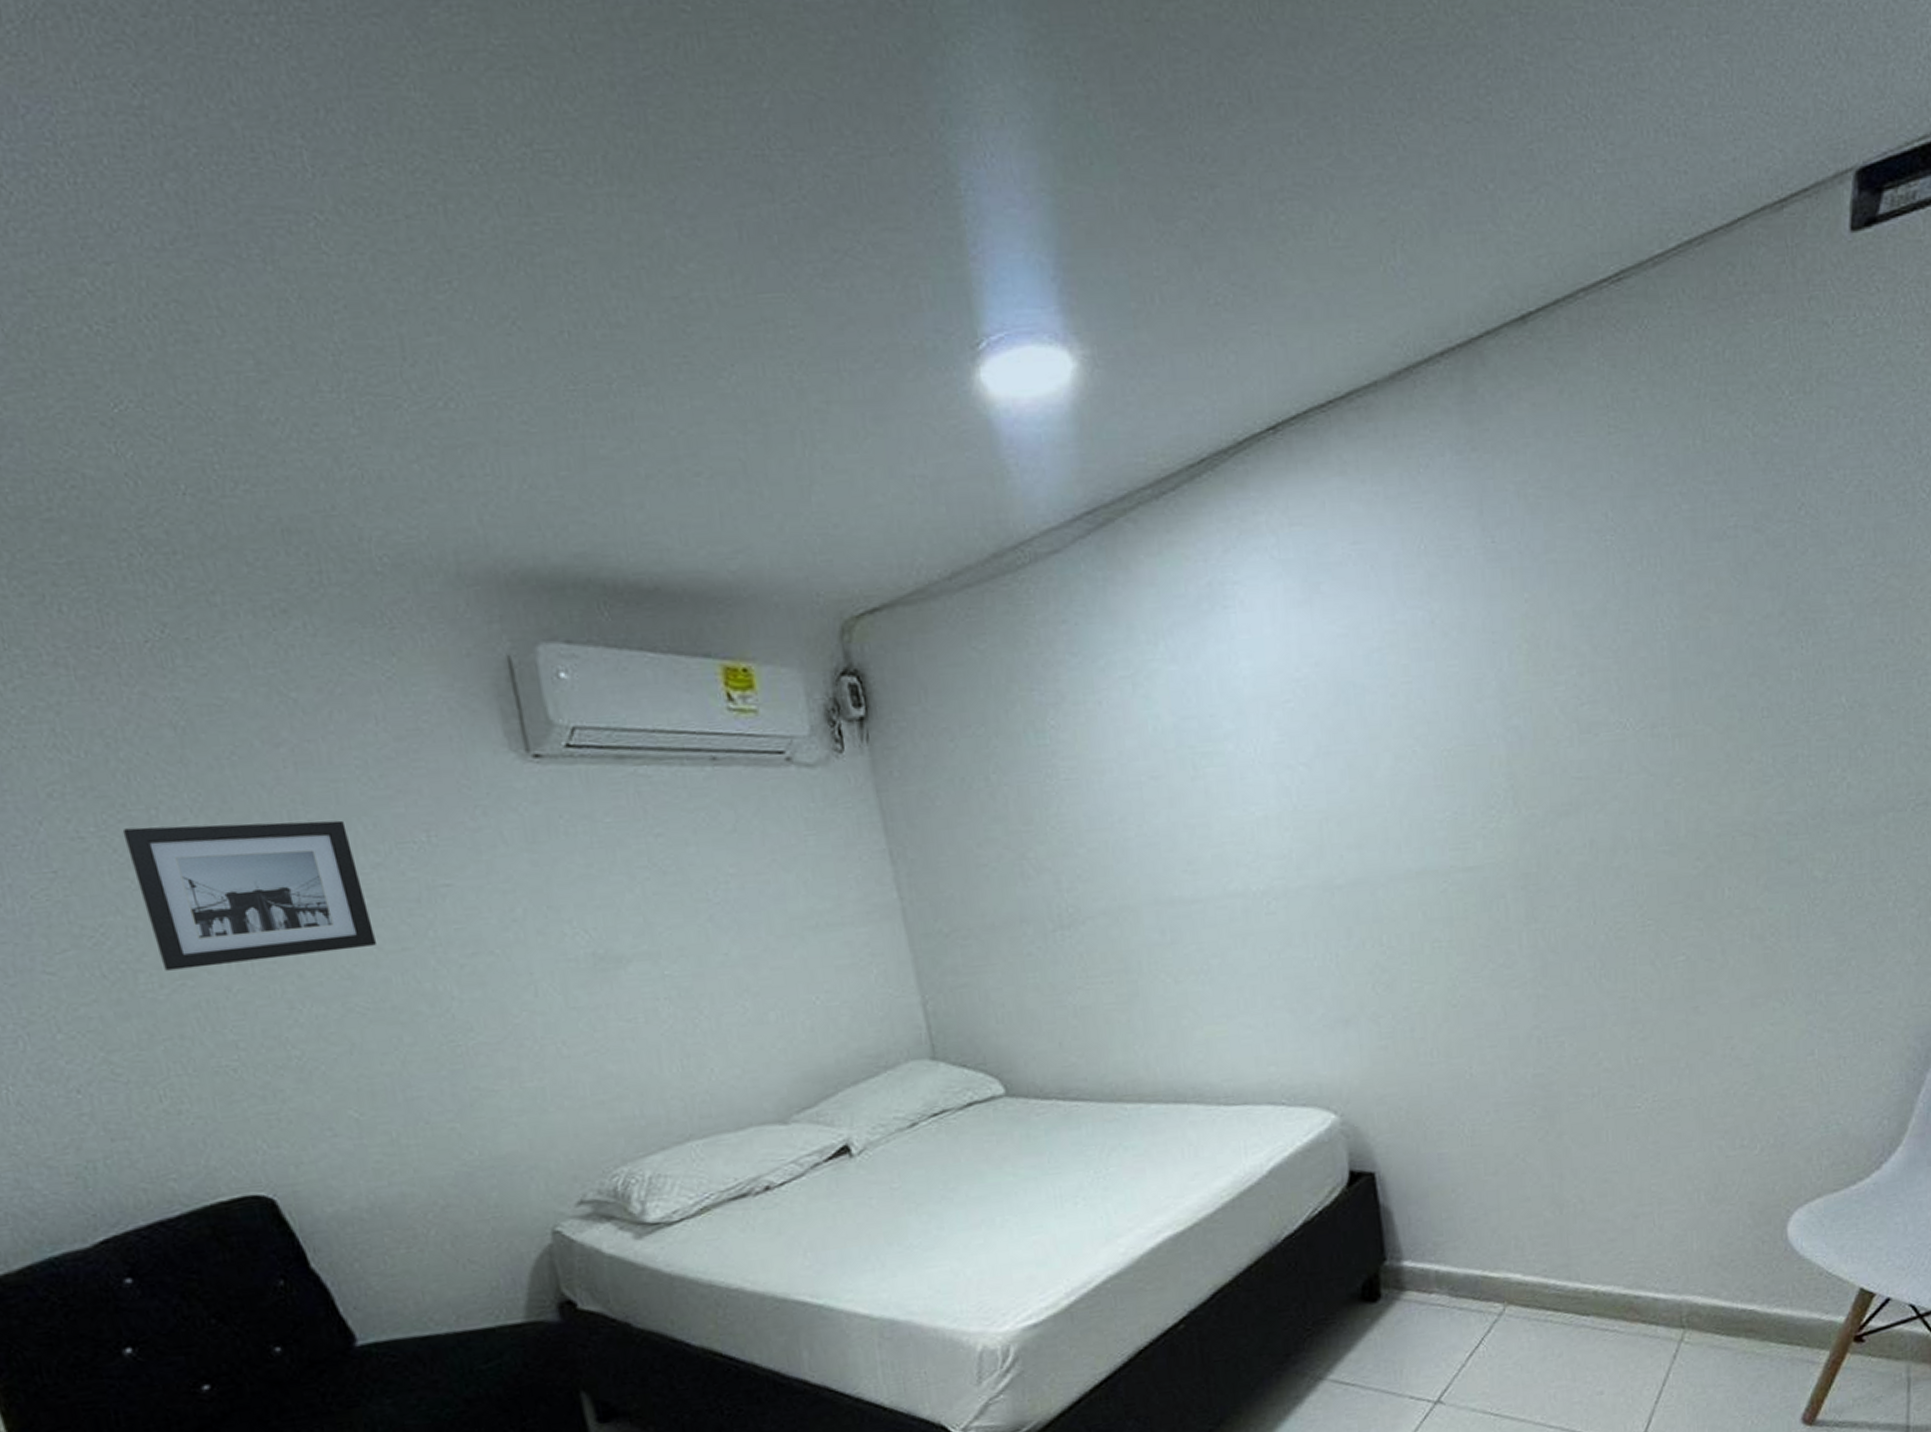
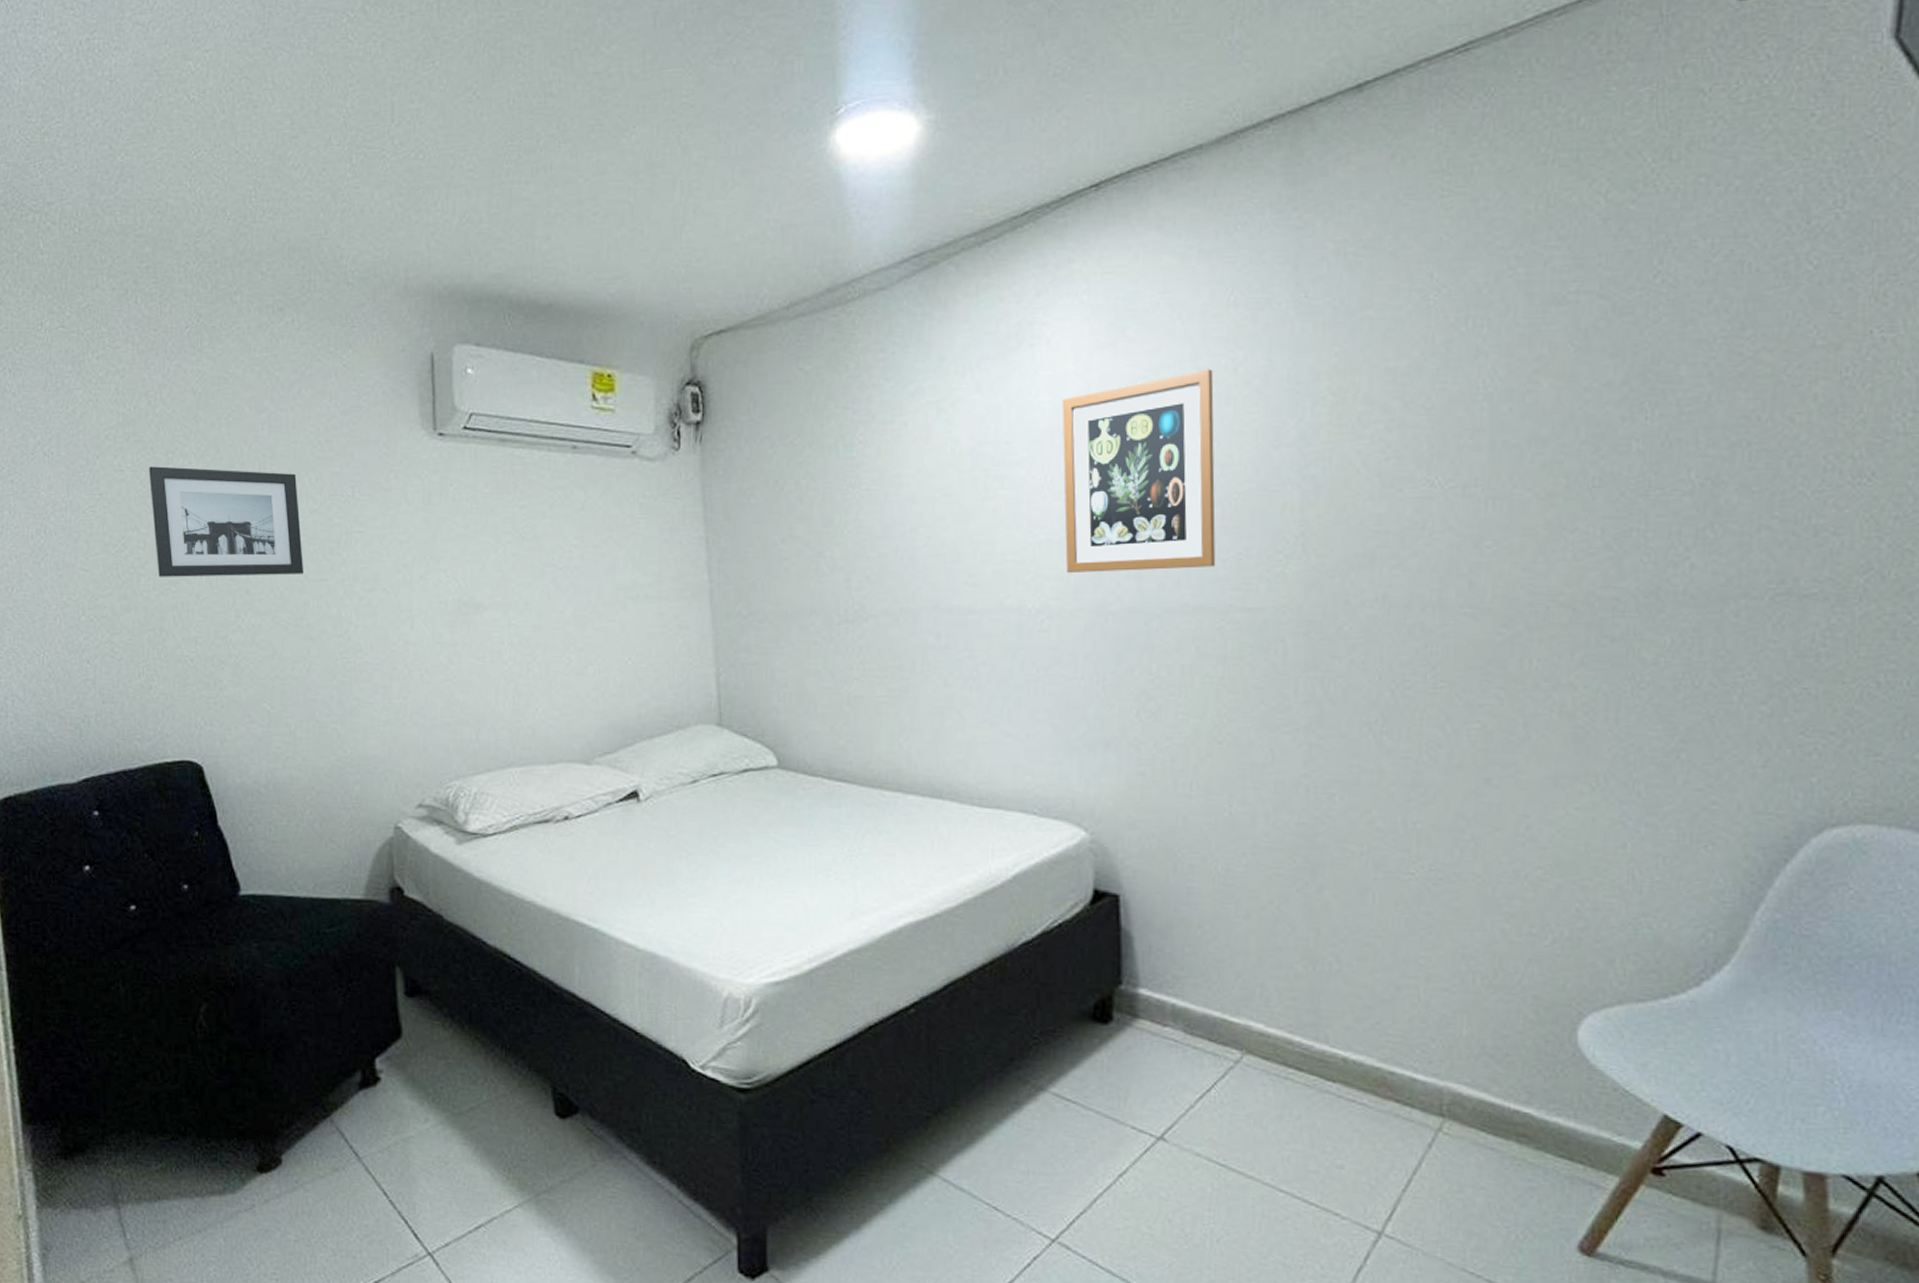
wall art: none [1263,622,1434,851] -> present [1062,369,1216,574]

